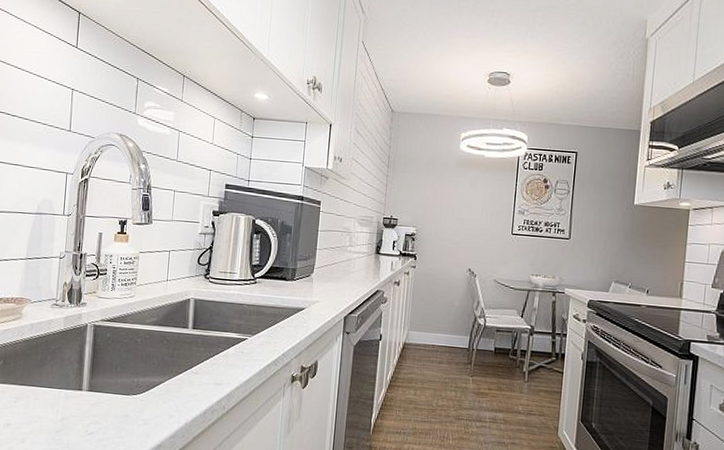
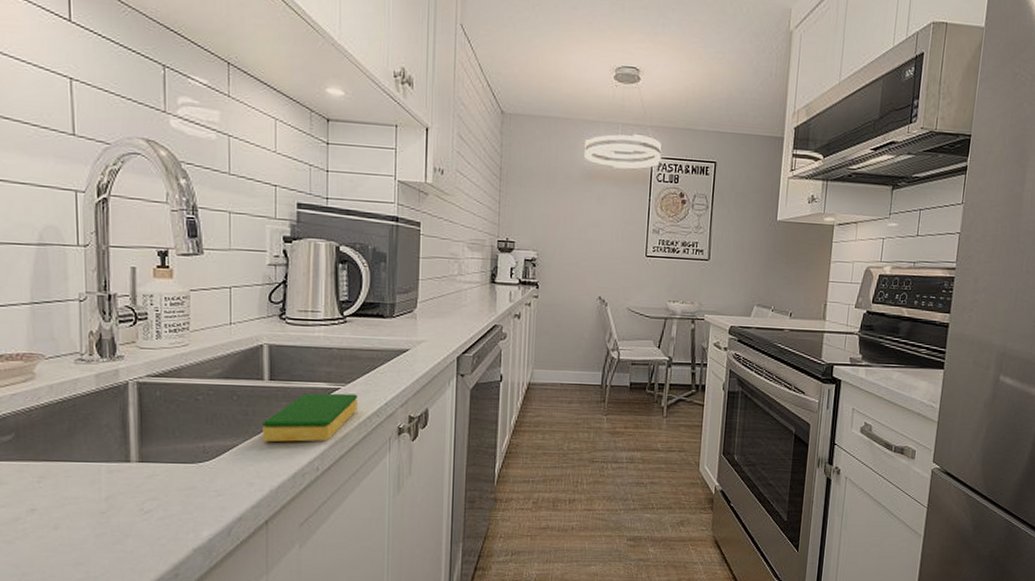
dish sponge: none [183,341,261,384] -> present [263,393,358,443]

